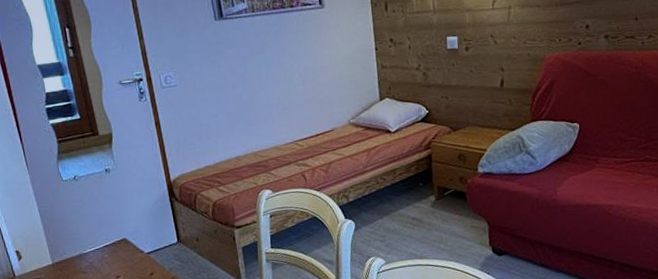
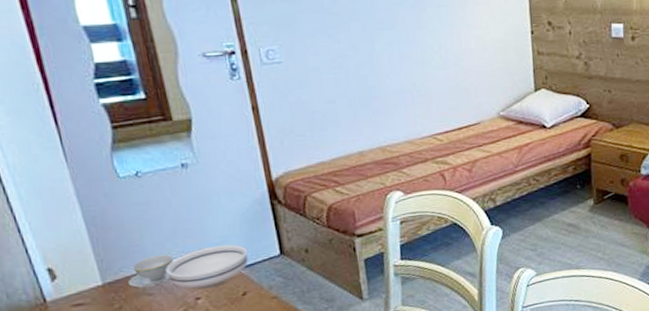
teacup: none [69,241,102,267] -> present [127,254,175,288]
bowl: none [95,233,155,269] -> present [166,244,249,289]

